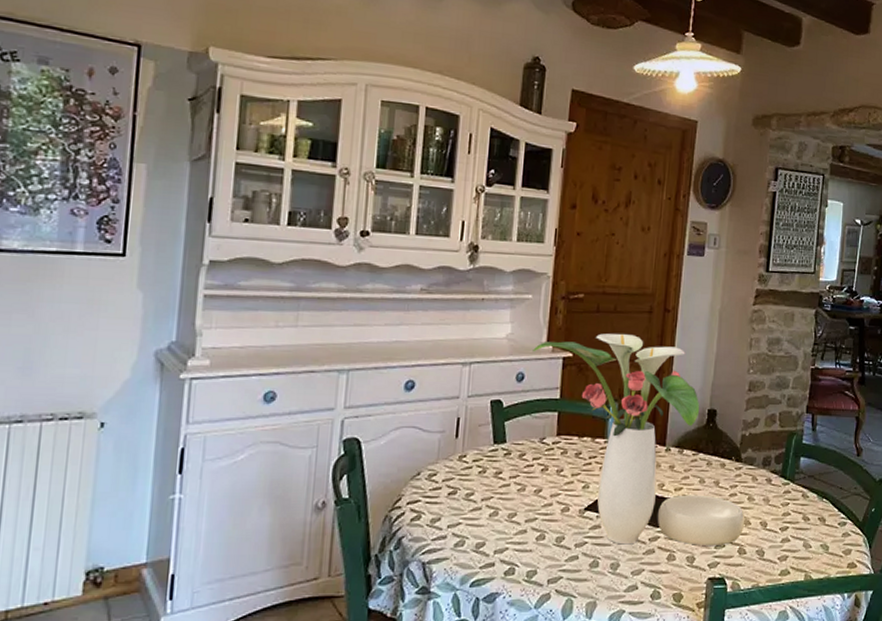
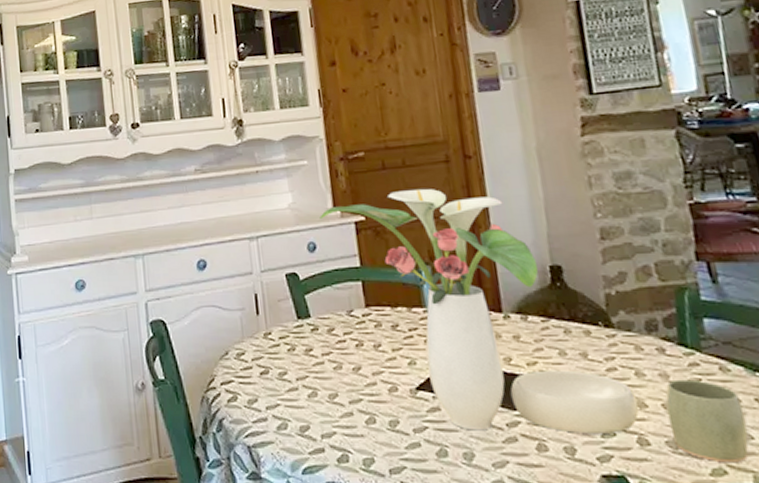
mug: none [761,503,810,566] -> present [665,379,749,463]

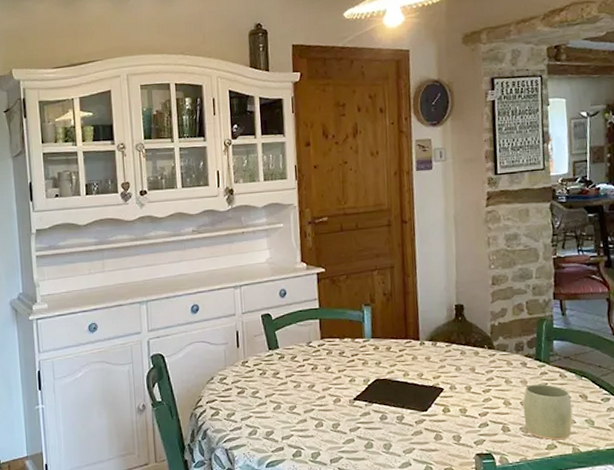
flower arrangement: present [319,188,539,431] -> none [290,246,448,428]
bowl: present [510,370,640,433] -> none [420,381,506,426]

